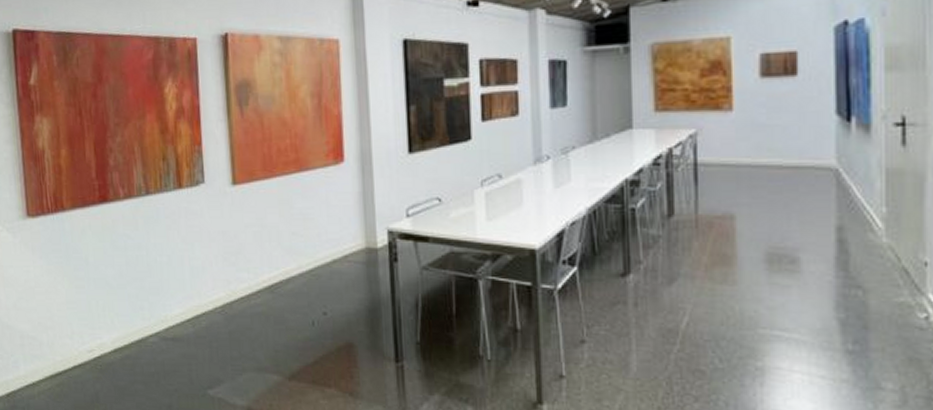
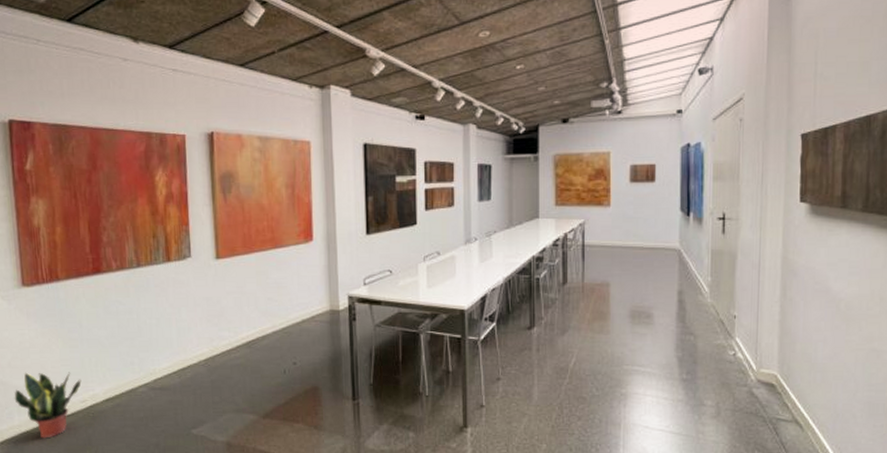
potted plant: none [20,315,89,393] -> present [14,372,82,439]

